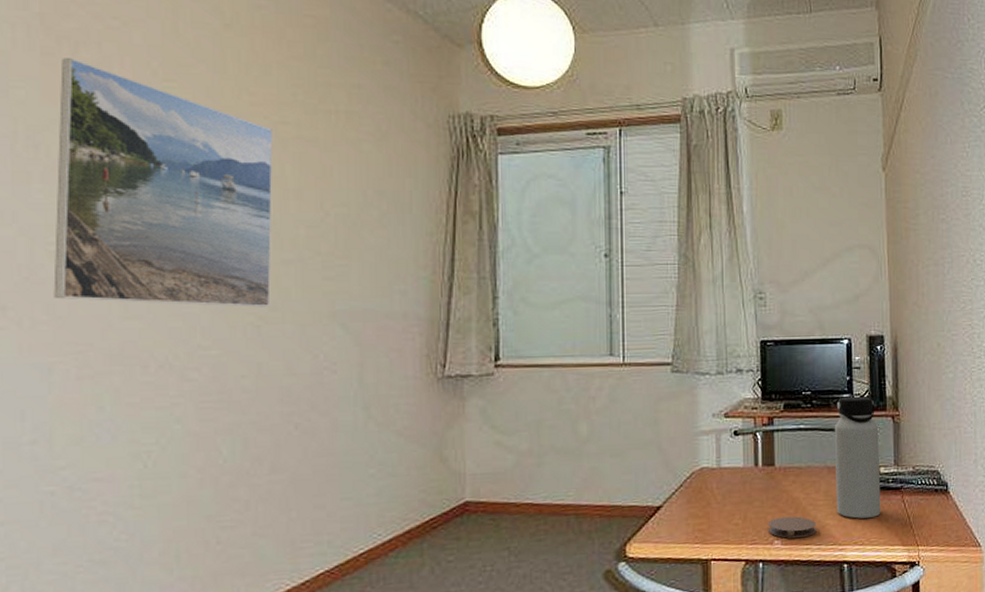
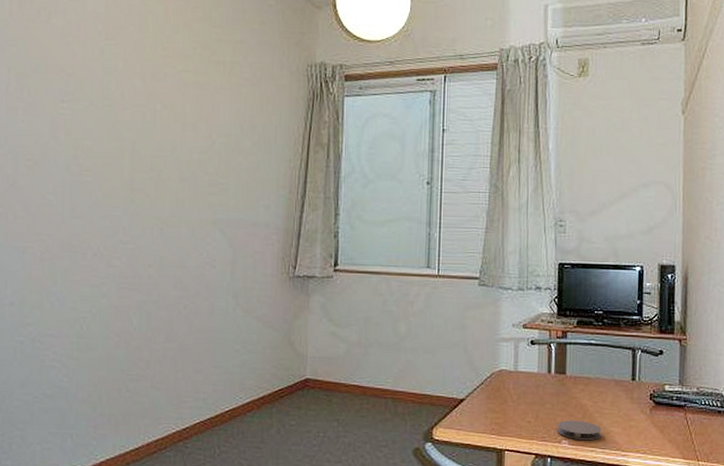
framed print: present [53,58,273,308] -> none [28,23,178,214]
water bottle: present [834,396,881,519] -> none [621,318,666,430]

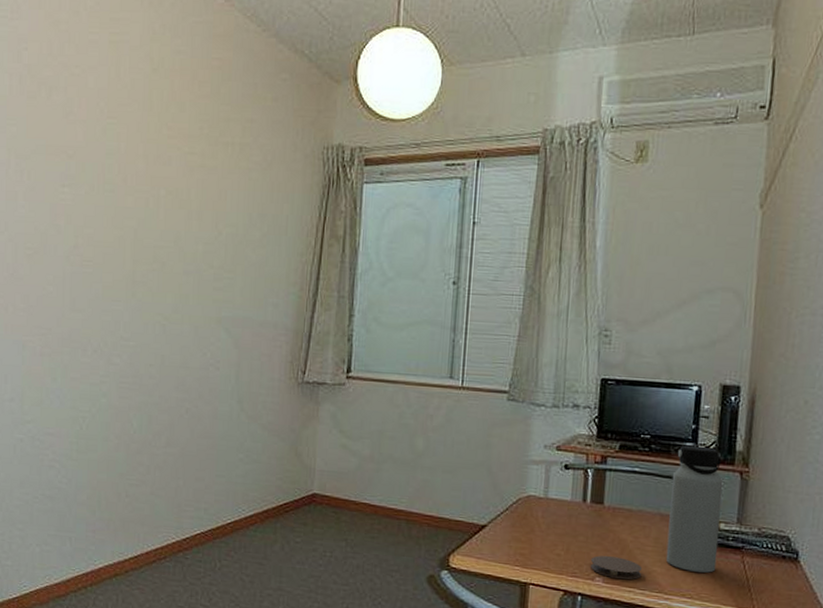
water bottle: none [621,318,666,430] -> present [665,445,723,573]

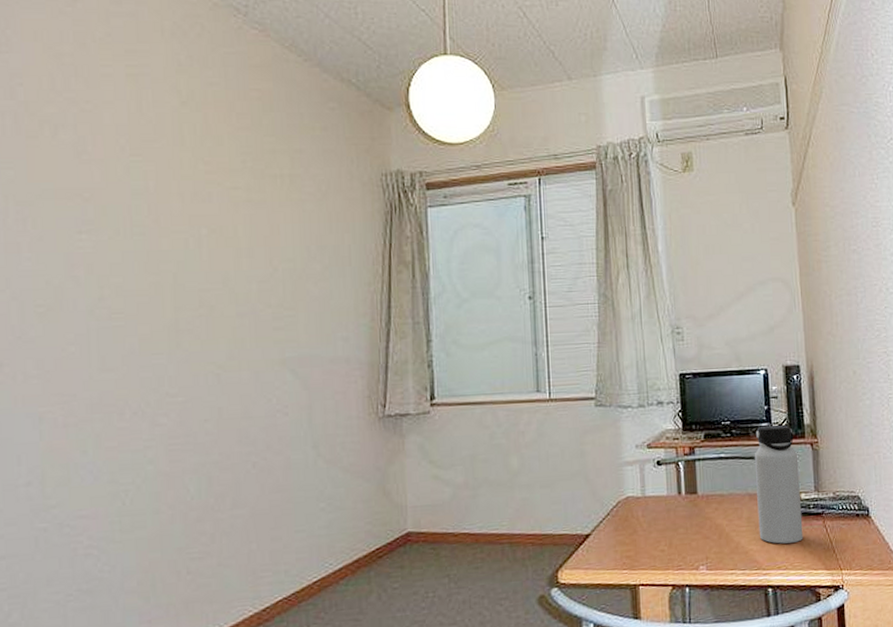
coaster: present [590,555,643,580] -> none [692,542,741,564]

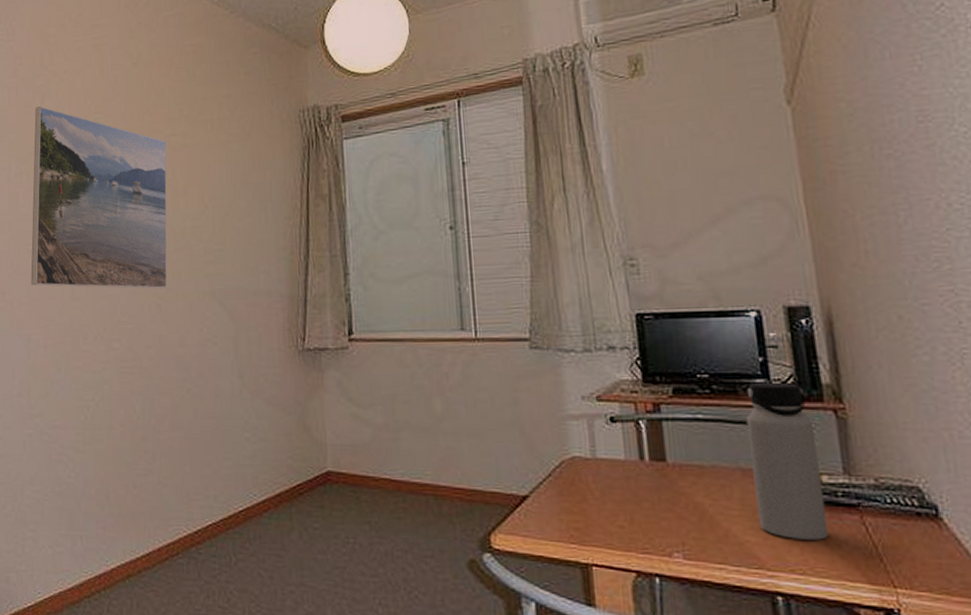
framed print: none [41,140,229,358] -> present [31,106,168,289]

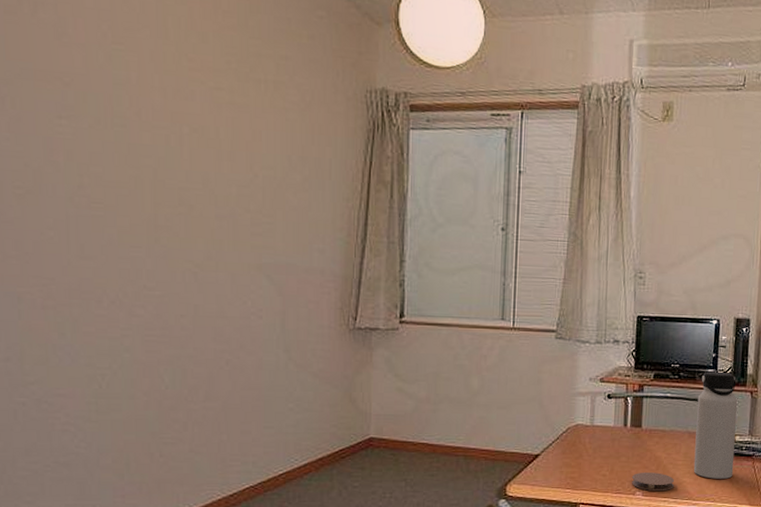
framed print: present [31,106,168,289] -> none [20,17,209,257]
coaster: none [662,525,733,554] -> present [631,473,675,492]

